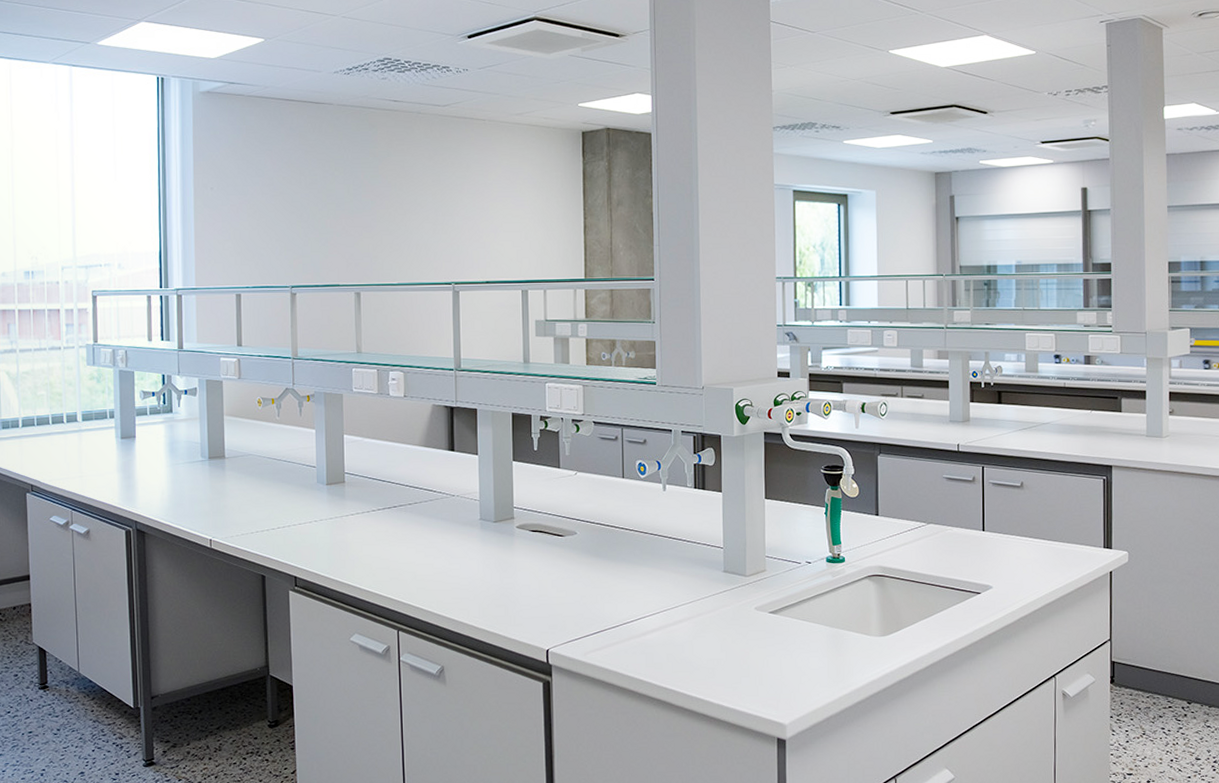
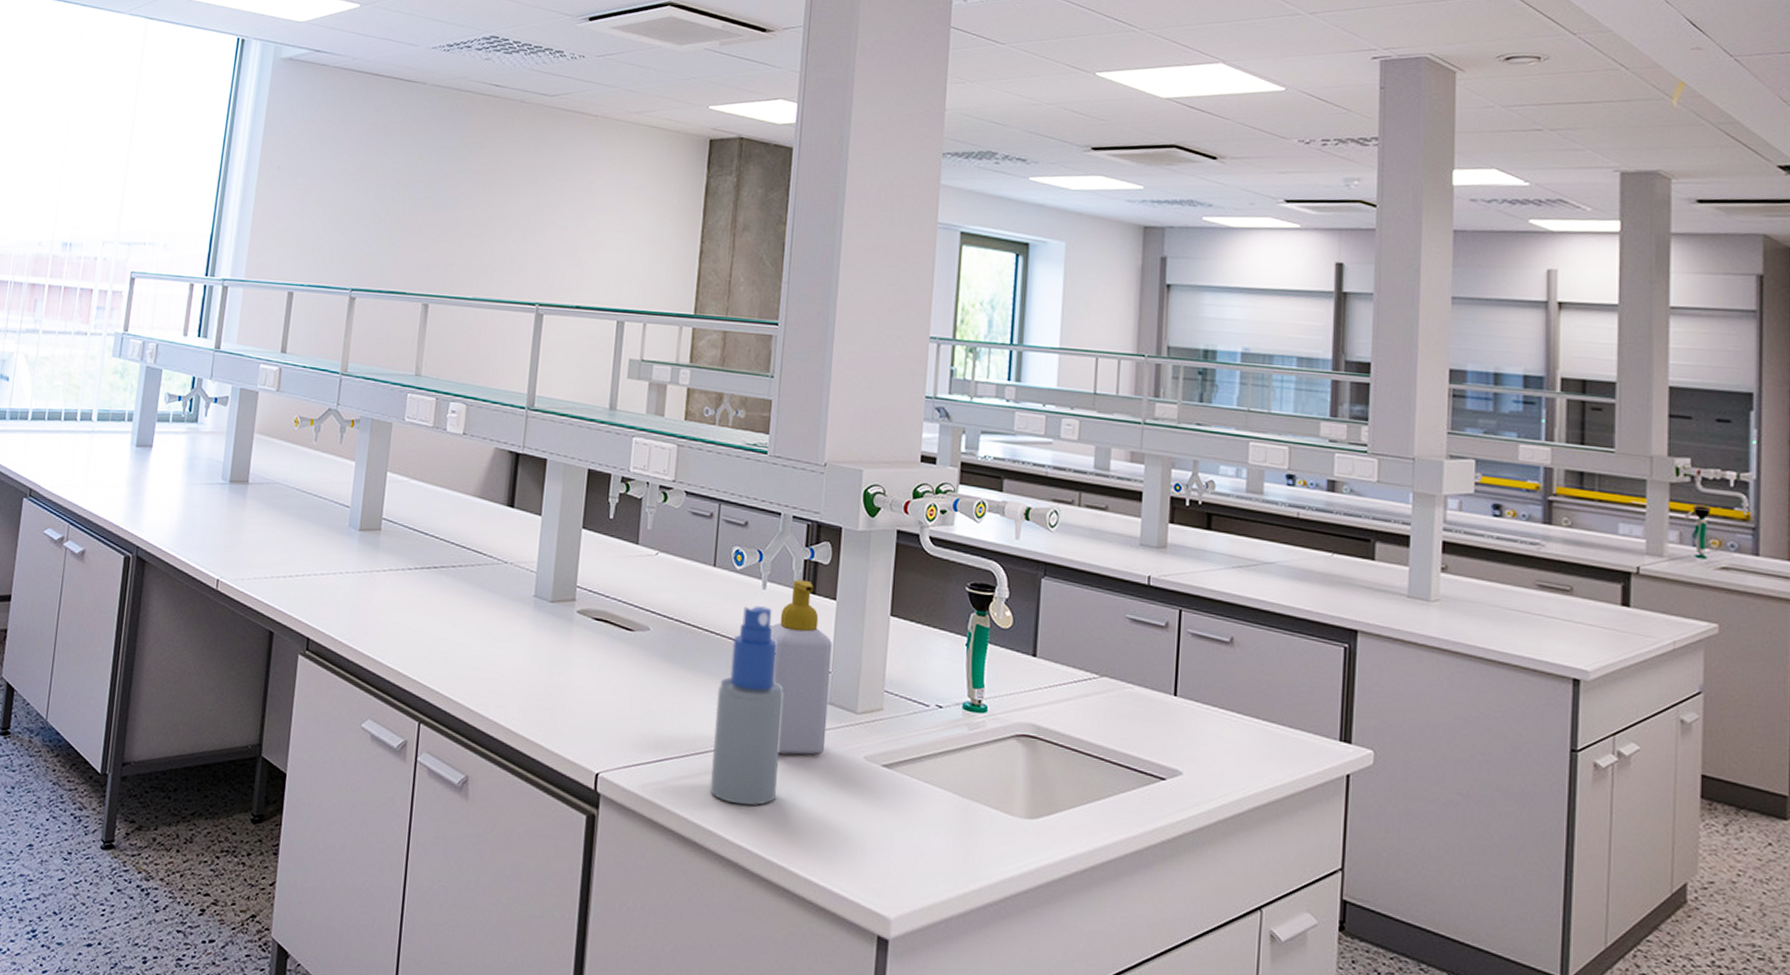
spray bottle: none [635,504,689,657] -> present [710,606,784,806]
soap bottle: none [672,479,724,614] -> present [770,579,832,755]

